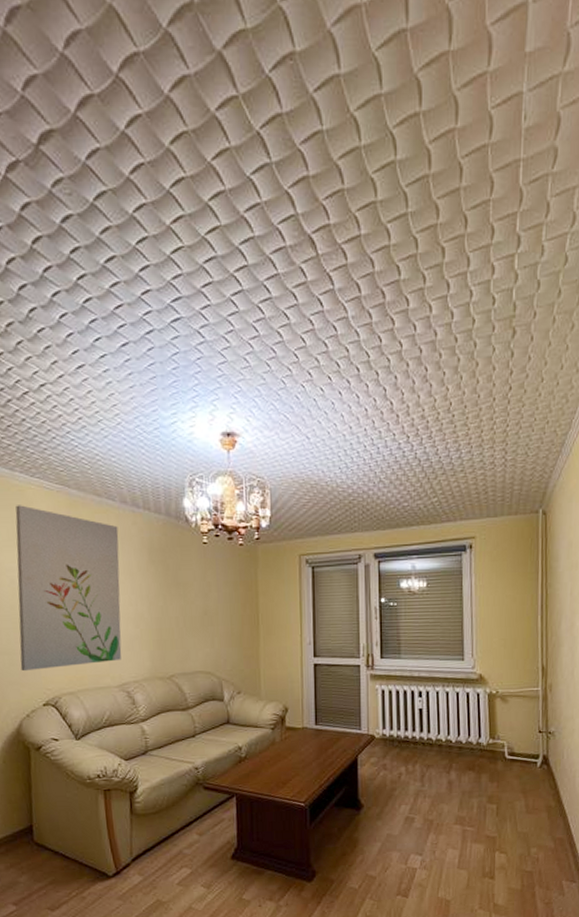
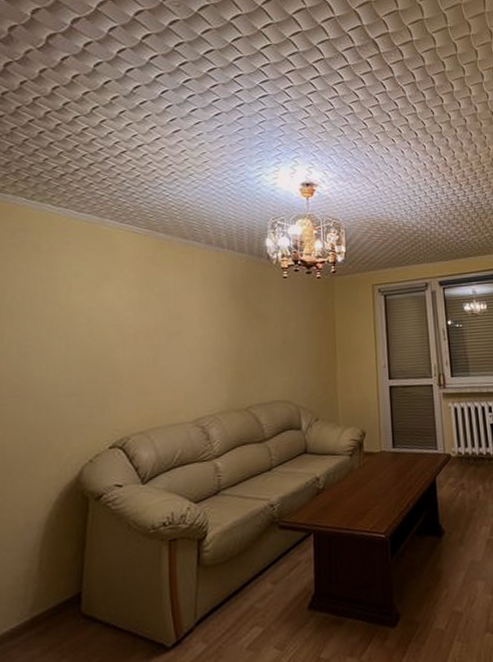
wall art: present [15,505,122,672] -> none [88,248,203,413]

